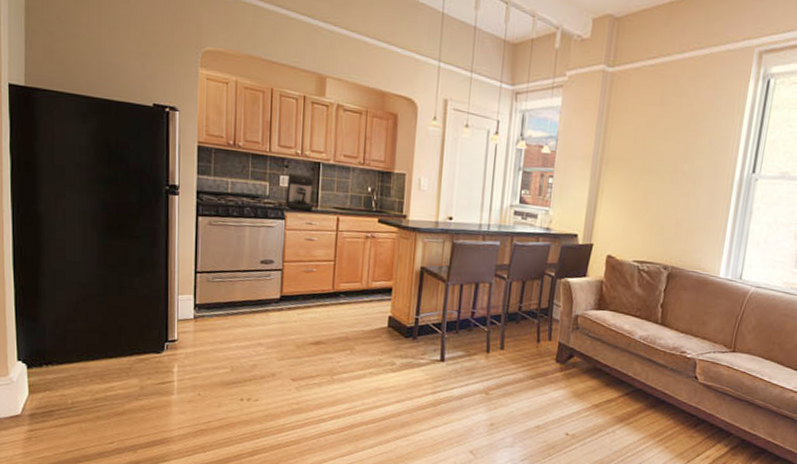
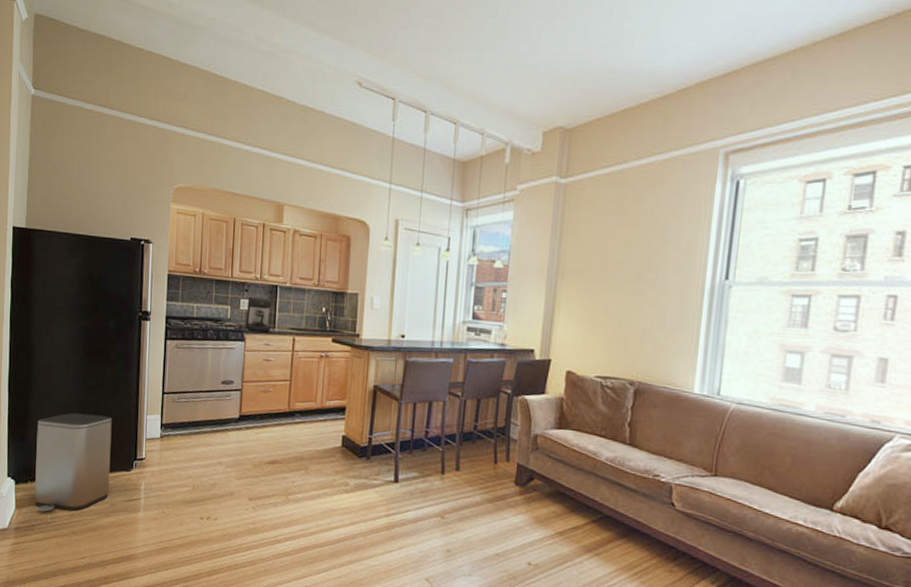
pedal bin: none [50,292,139,396] -> present [34,412,112,512]

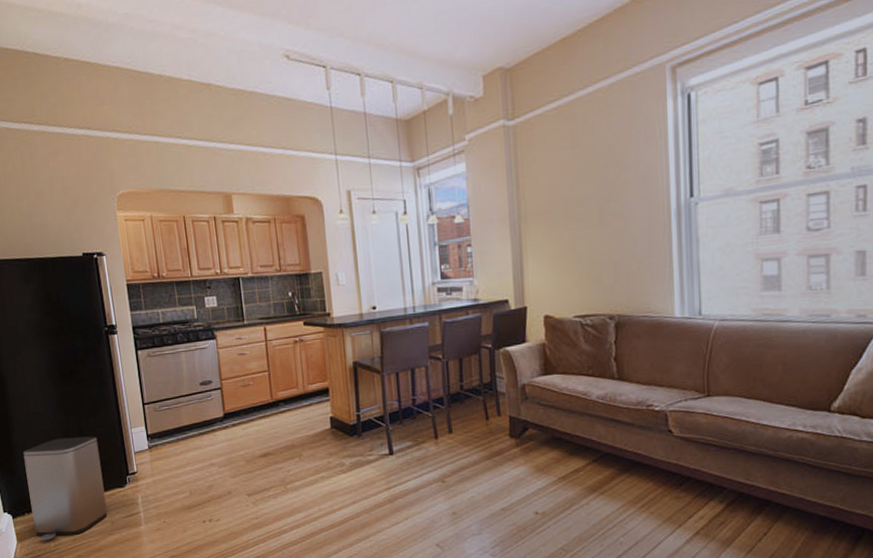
coffee maker: present [245,296,272,332] -> none [211,292,240,327]

